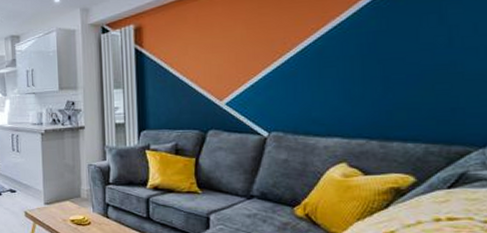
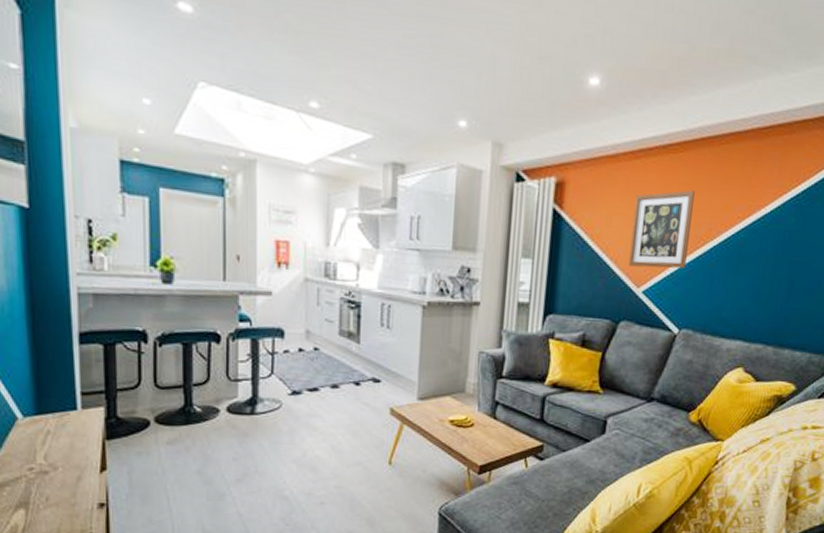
wall art: none [206,14,265,84] -> present [628,190,695,269]

